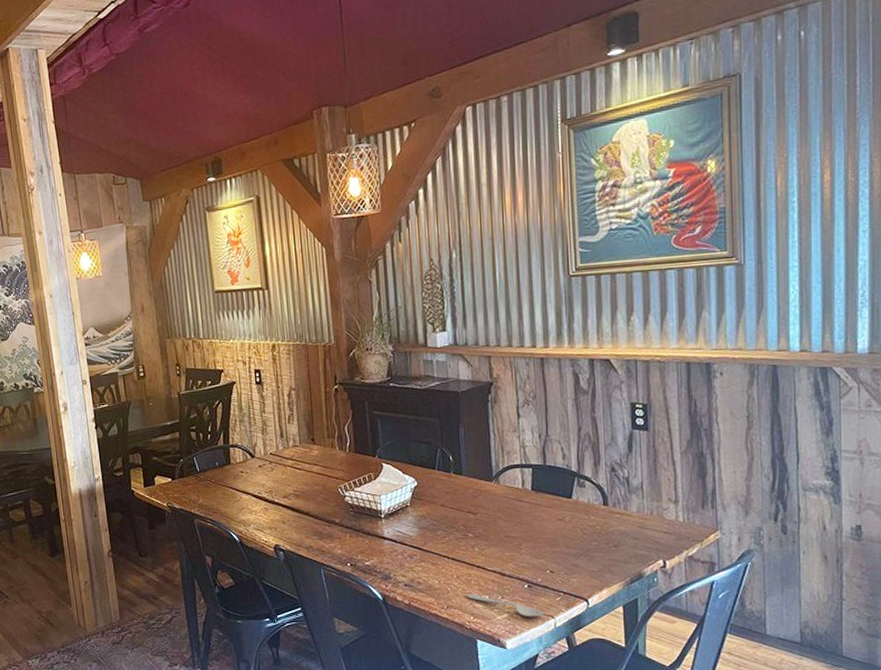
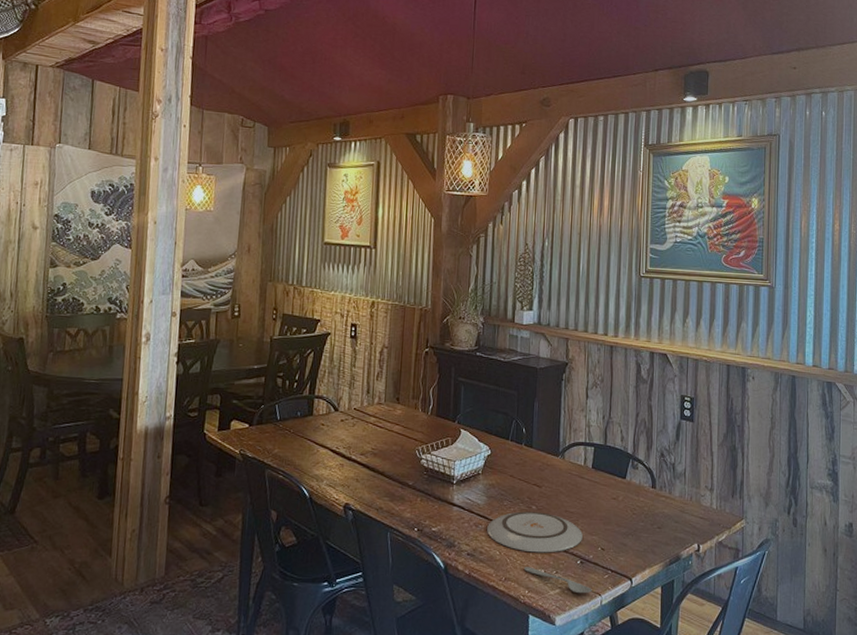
plate: none [422,539,528,580] -> present [487,511,583,553]

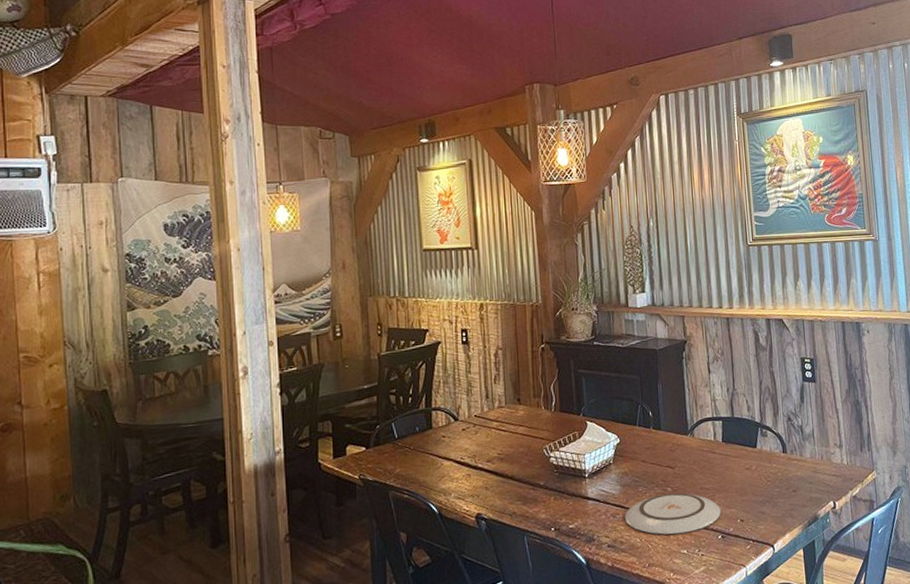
spoon: present [523,567,592,594] -> none [666,549,736,568]

